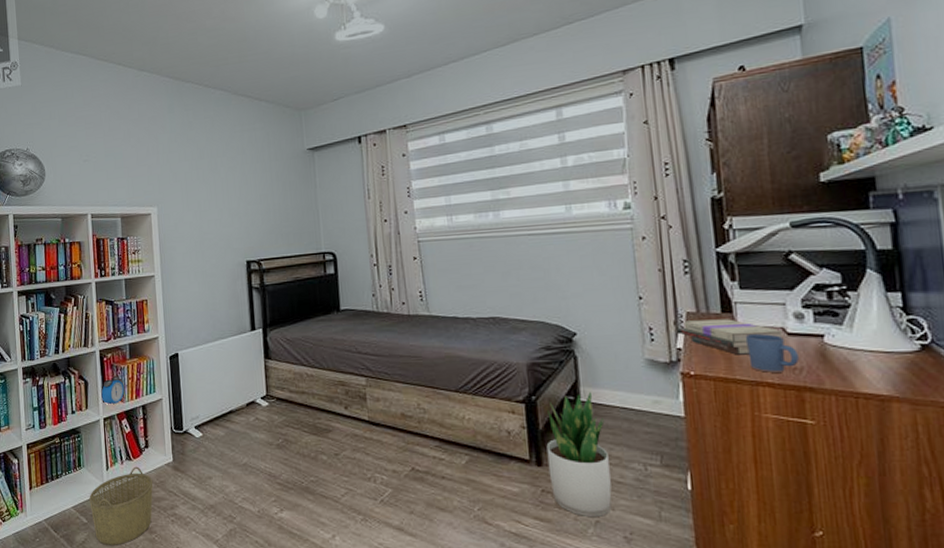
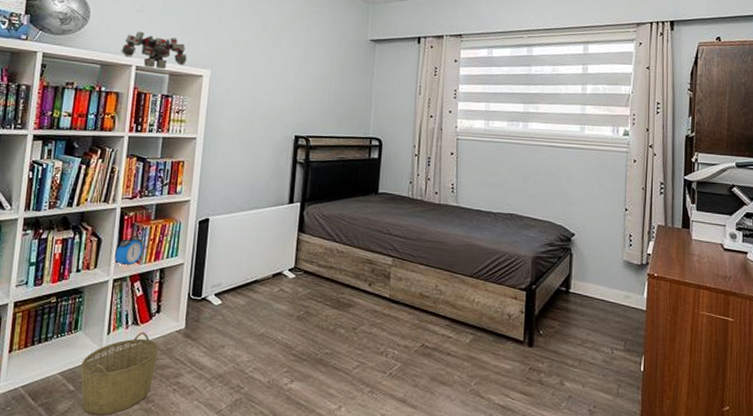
toy robot: none [76,180,134,214] -> present [121,31,187,70]
planter: present [546,392,612,518] -> none [537,285,587,393]
books: present [677,319,784,355] -> none [649,232,721,263]
mug: present [745,333,799,373] -> none [695,246,729,279]

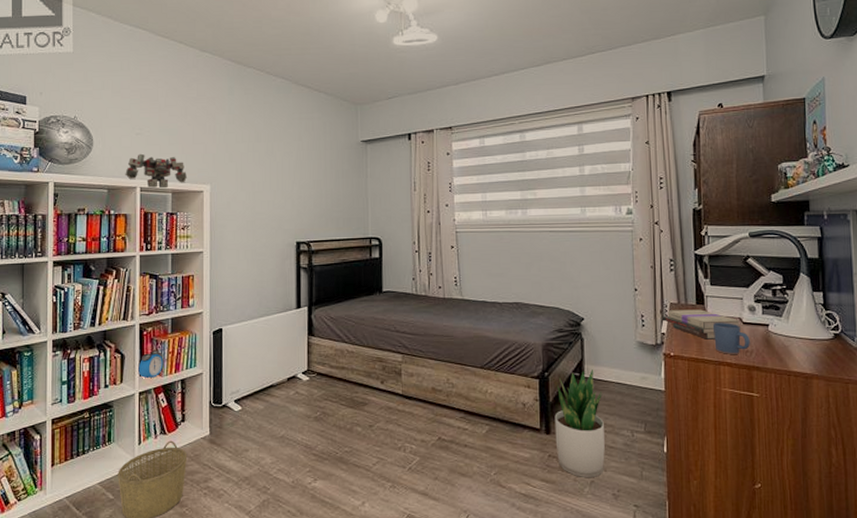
planter: none [537,285,587,393] -> present [554,369,605,478]
books: none [649,232,721,263] -> present [663,309,740,340]
mug: none [695,246,729,279] -> present [712,322,750,354]

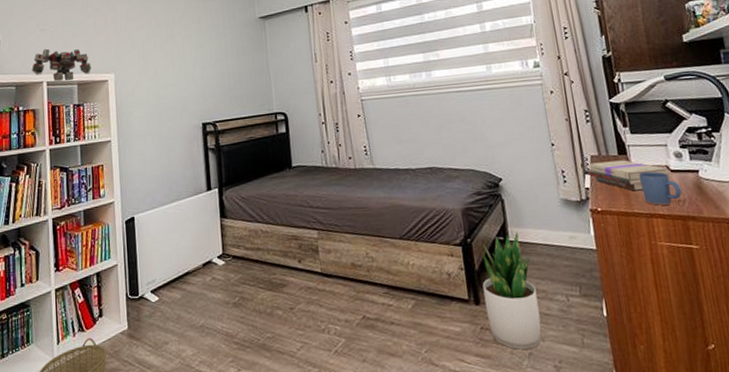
alarm clock: present [138,350,164,379] -> none [53,244,78,274]

